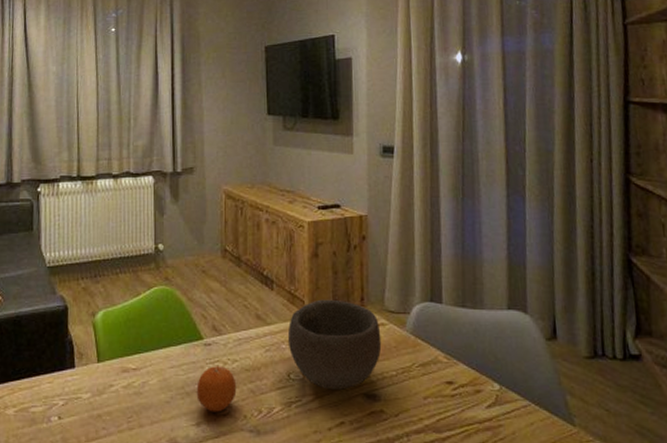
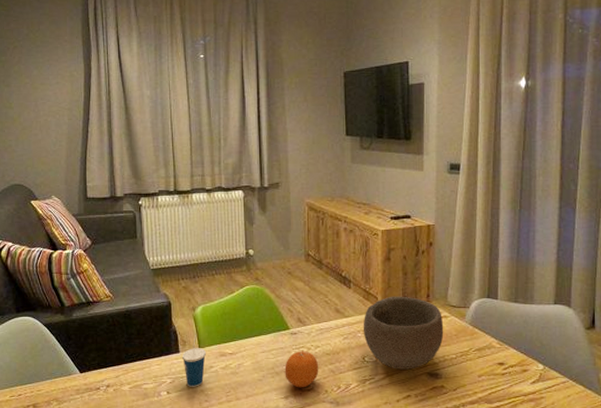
cup: none [77,345,107,411] -> present [181,334,207,387]

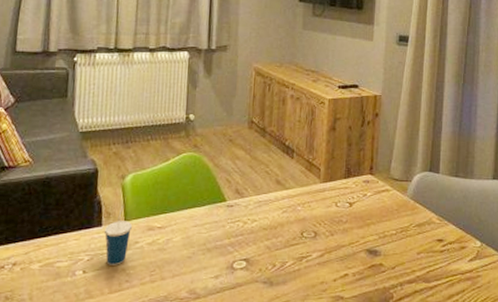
fruit: present [285,351,319,388] -> none [217,225,255,266]
bowl: present [363,296,444,370] -> none [303,167,385,246]

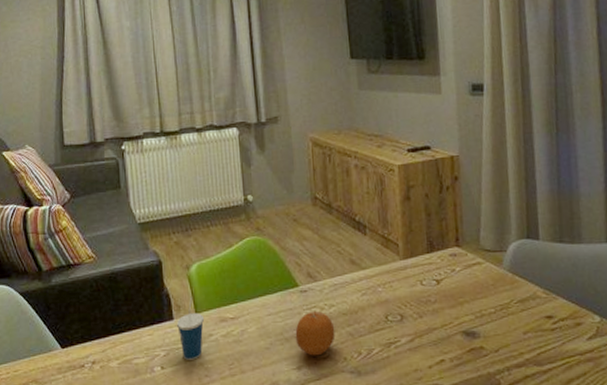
fruit: none [217,225,255,266] -> present [295,311,336,356]

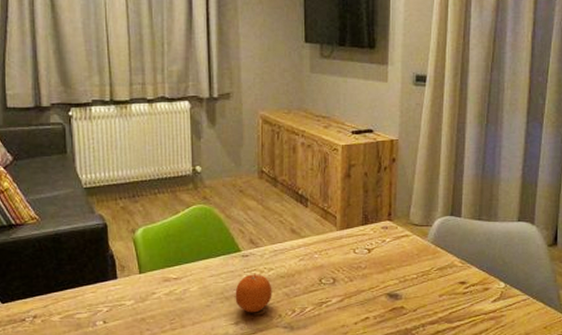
cup: present [176,296,205,360] -> none [119,258,148,315]

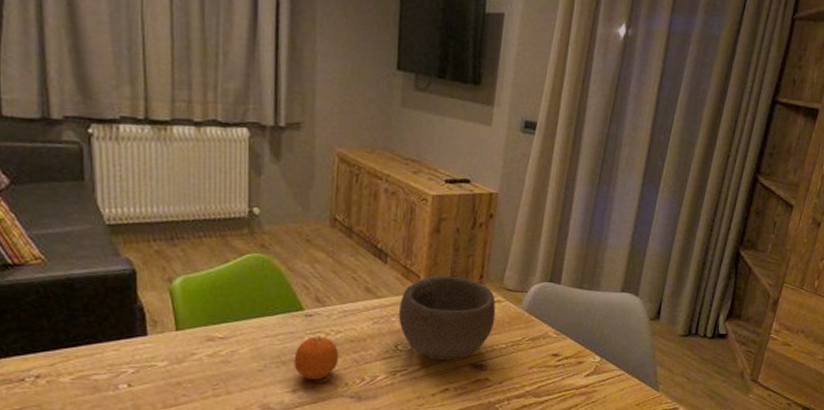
bowl: none [320,214,405,291] -> present [398,275,496,360]

